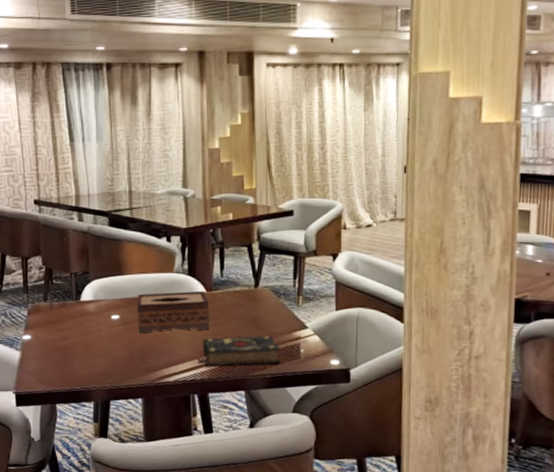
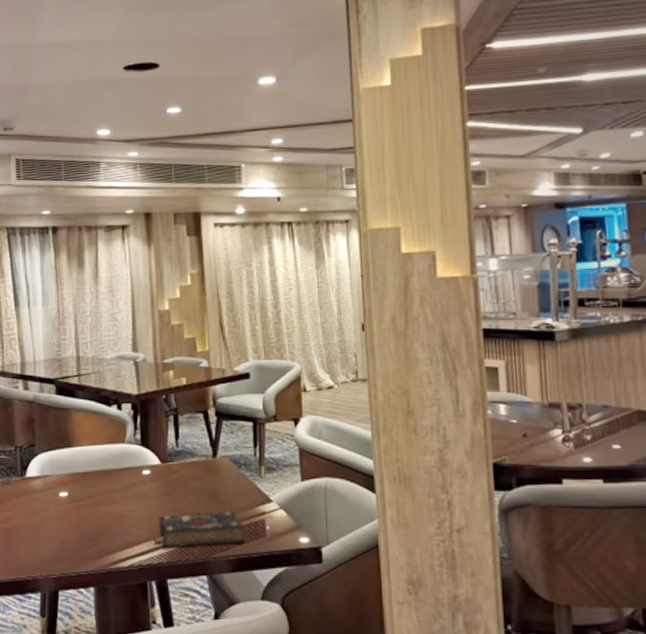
tissue box: present [137,290,210,334] -> none [87,462,166,512]

